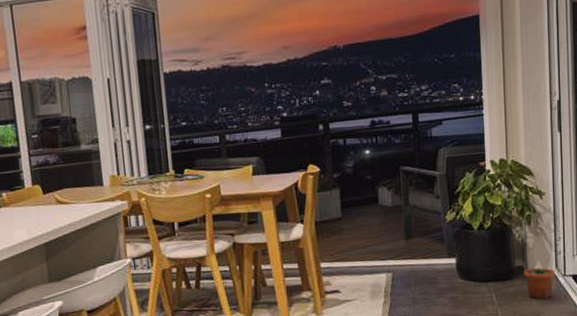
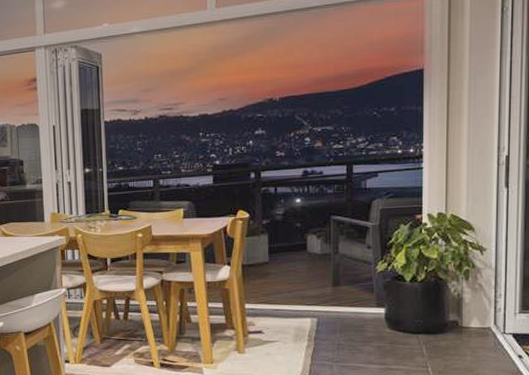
planter: present [523,267,555,299] -> none [457,323,493,355]

